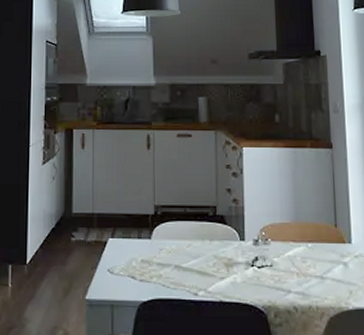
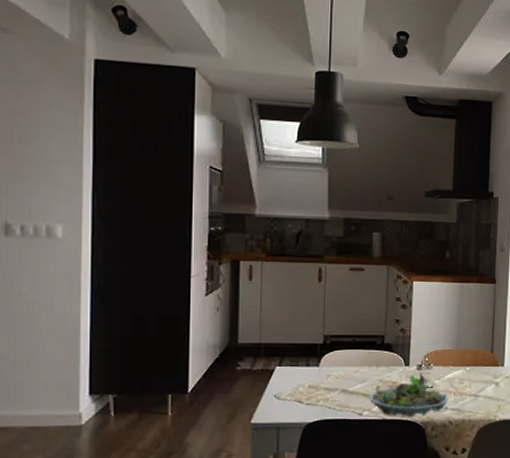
succulent planter: none [204,247,291,300] -> present [369,371,449,417]

